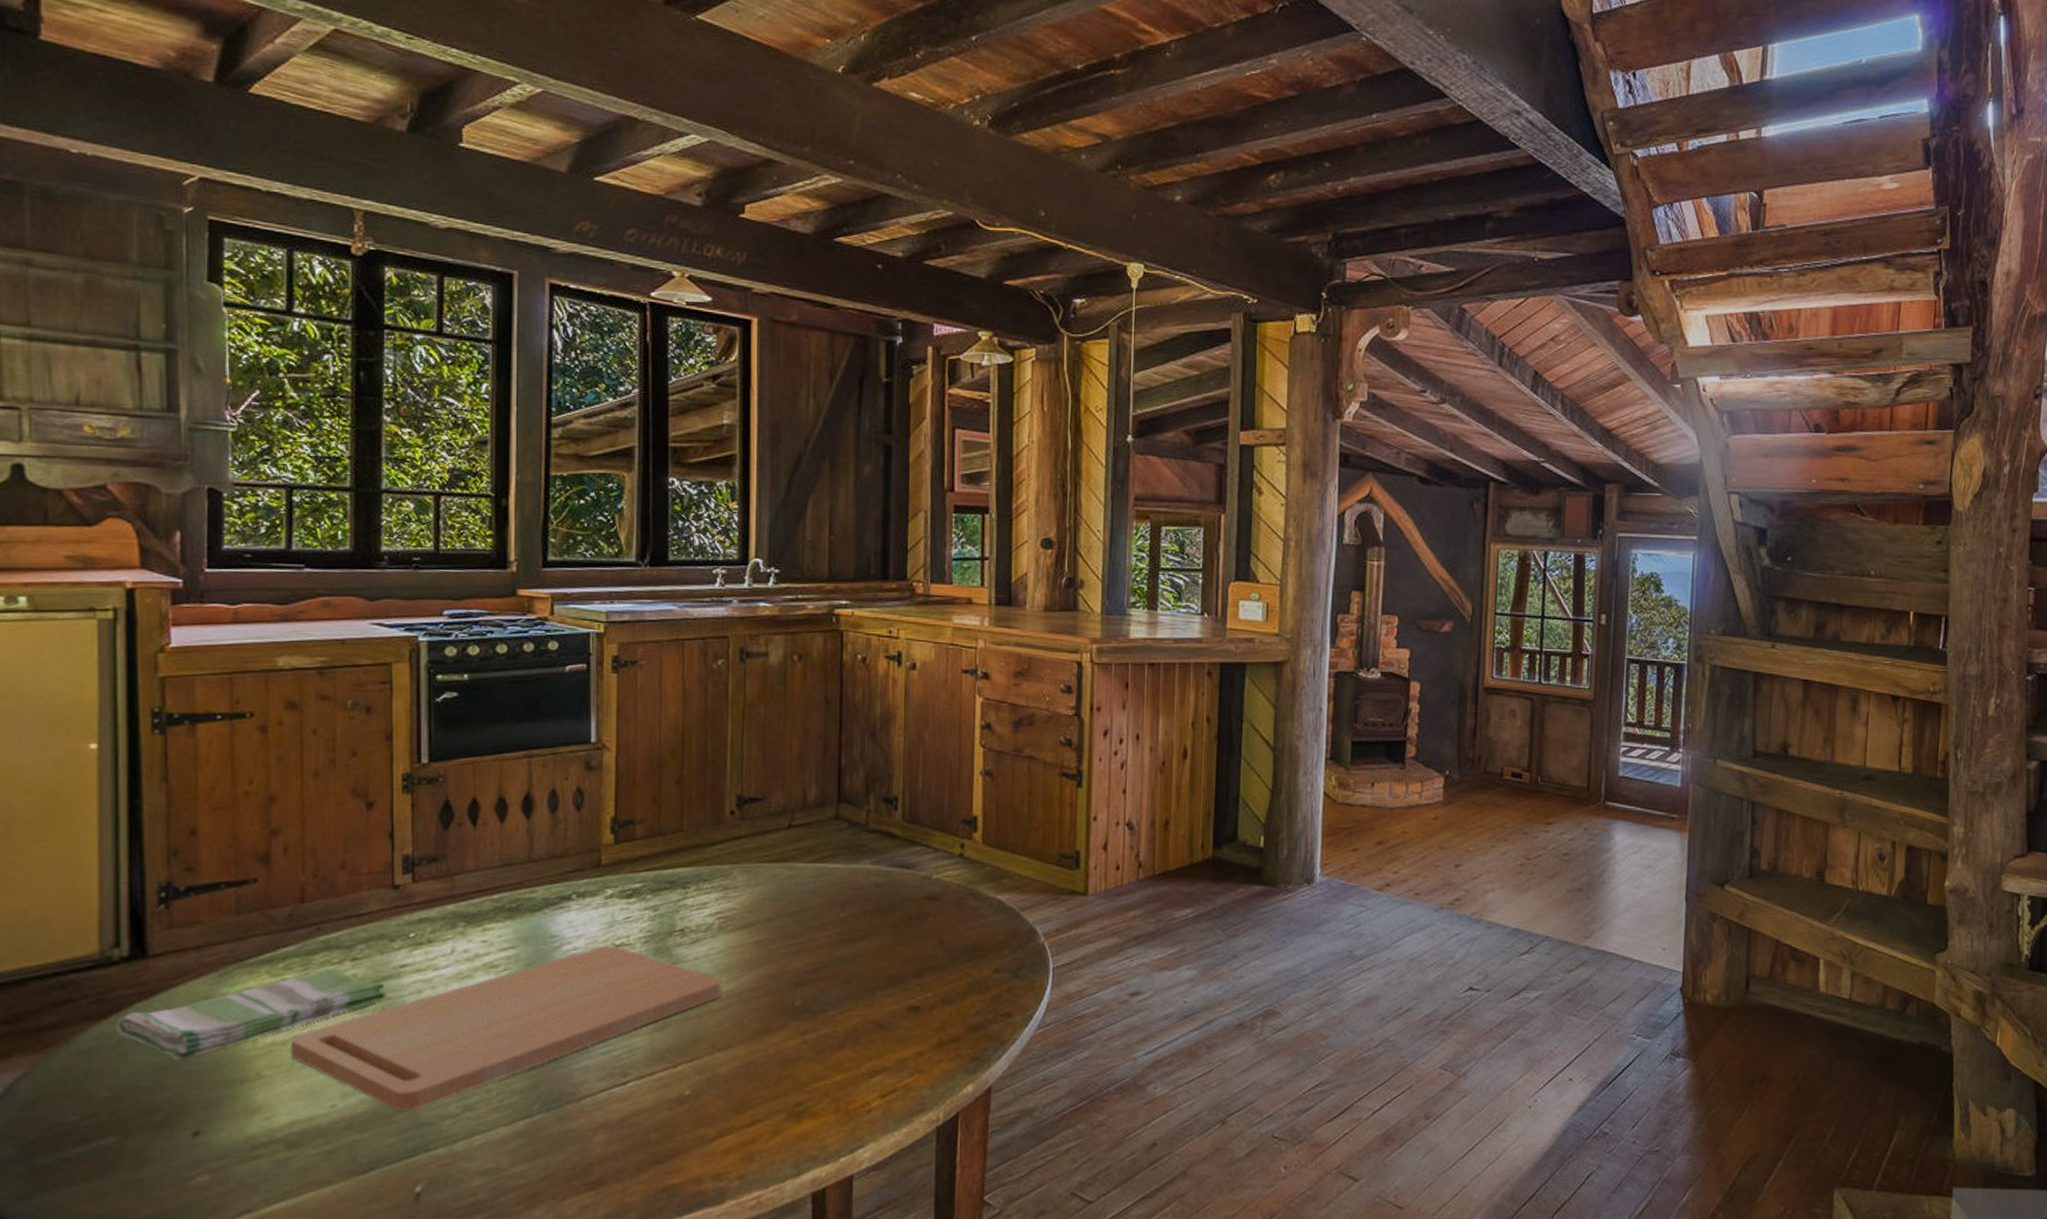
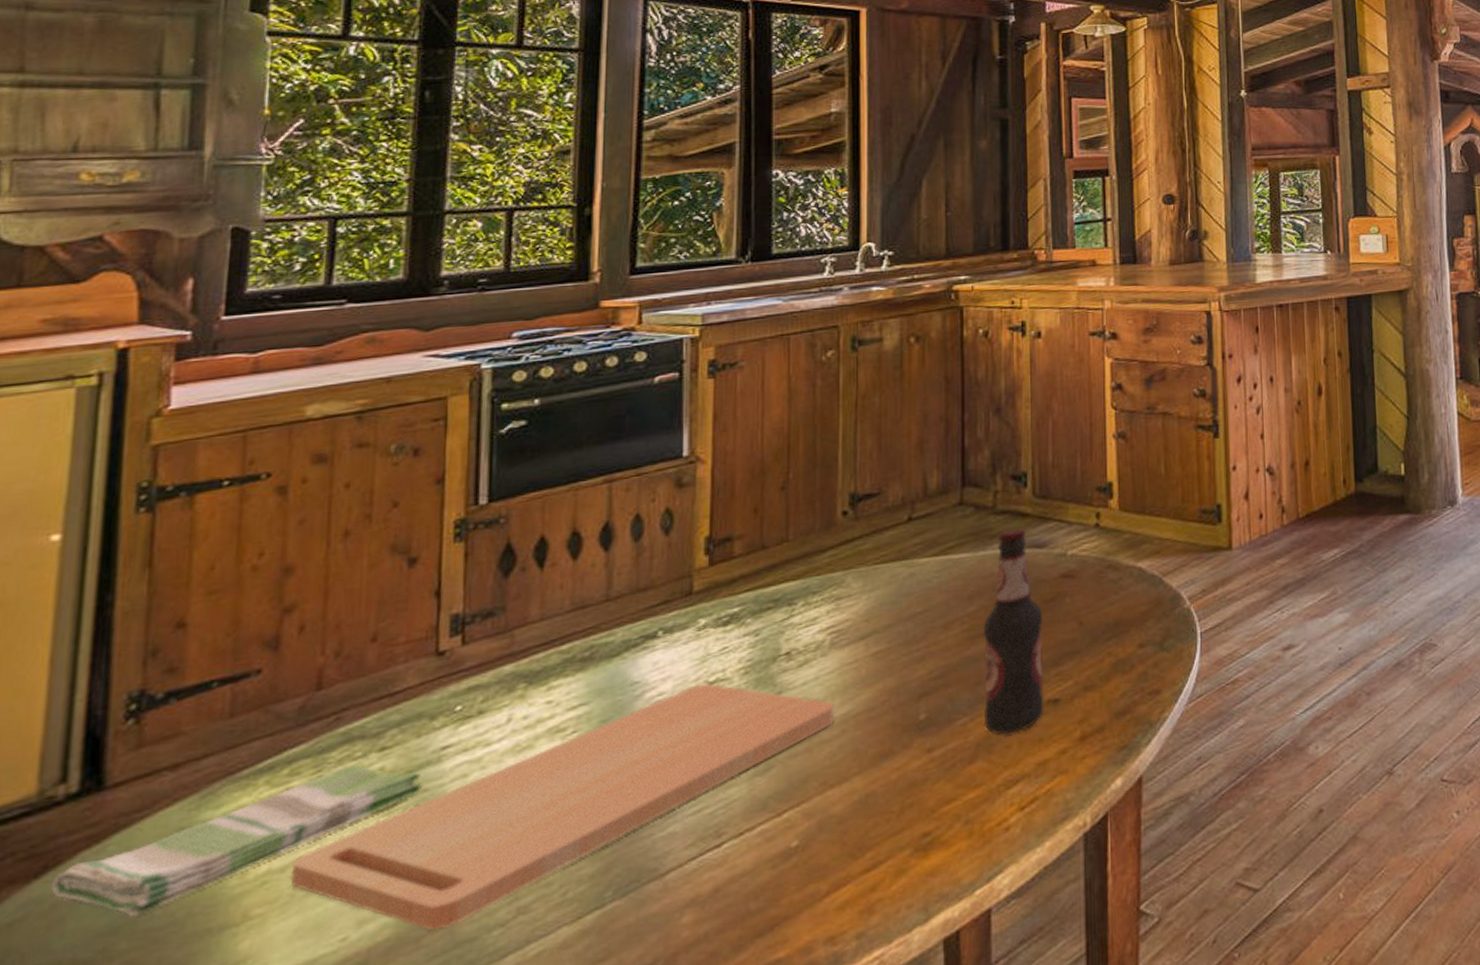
bottle: none [851,847,908,1030] -> present [983,528,1044,735]

